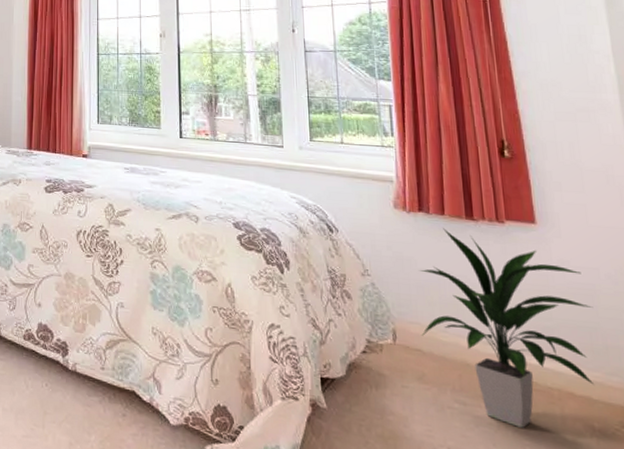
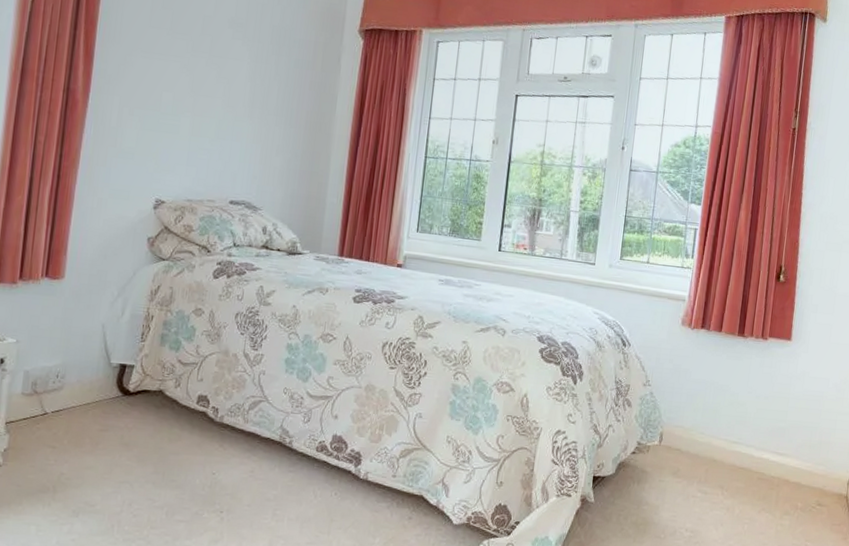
indoor plant: present [419,228,594,428] -> none [682,344,819,510]

